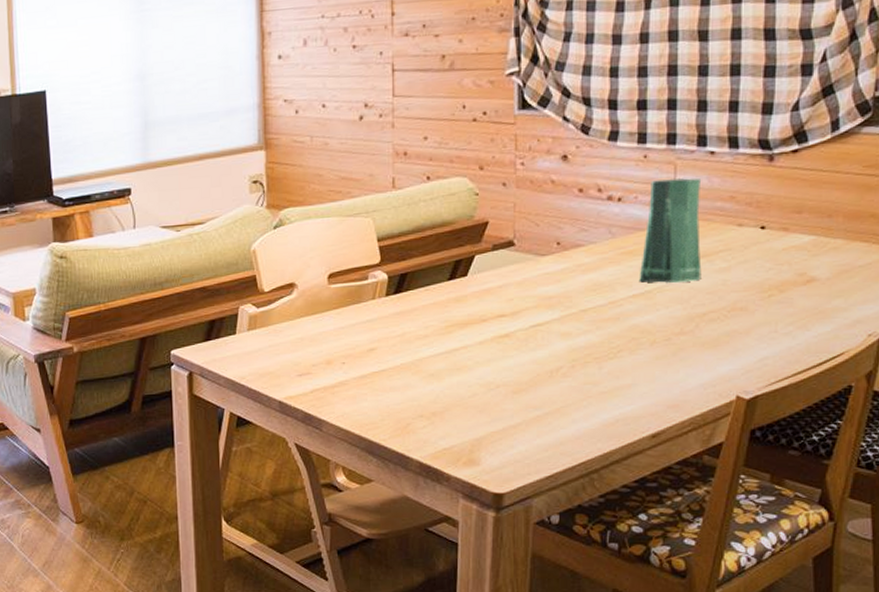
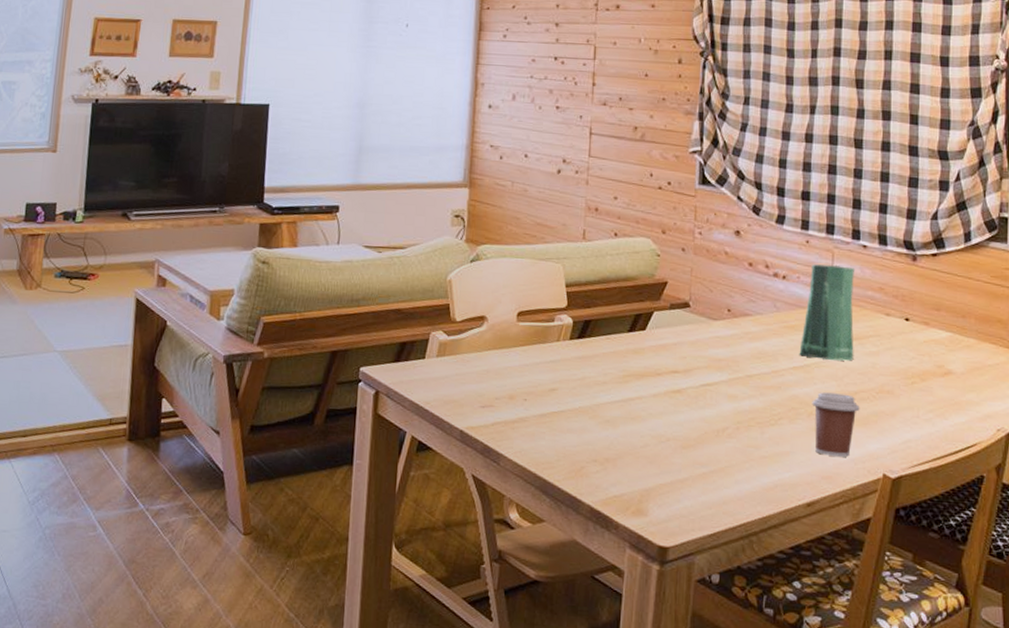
coffee cup: none [654,317,710,384] -> present [812,392,860,457]

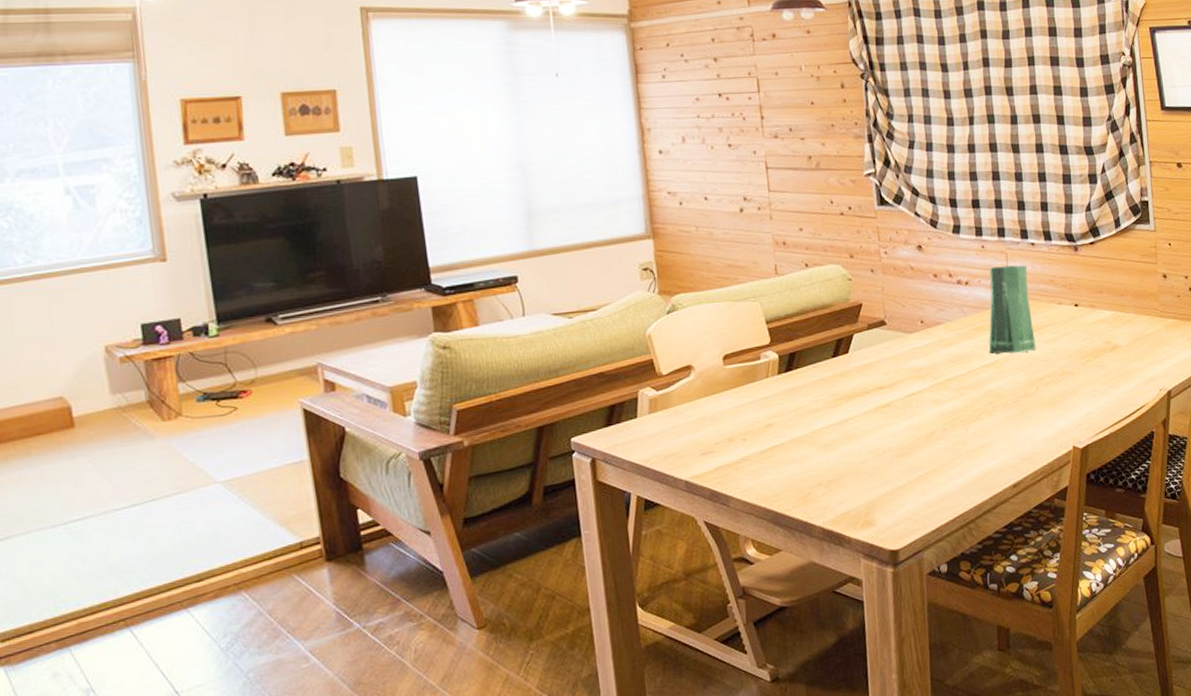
coffee cup: present [812,392,860,457] -> none [1005,381,1047,439]

